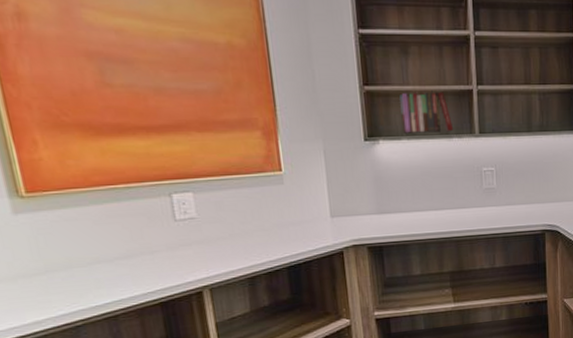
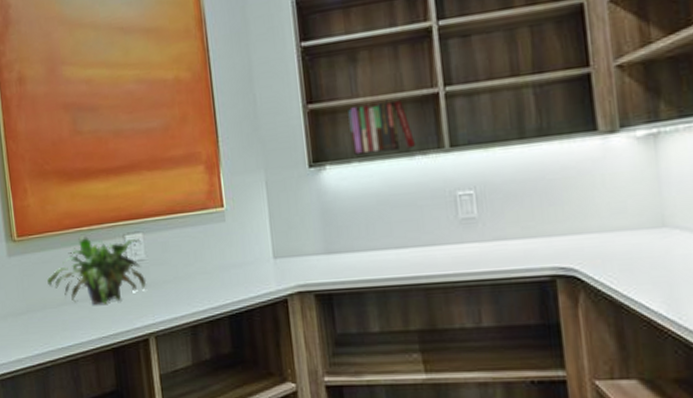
potted plant: none [72,193,199,262] -> present [47,235,147,305]

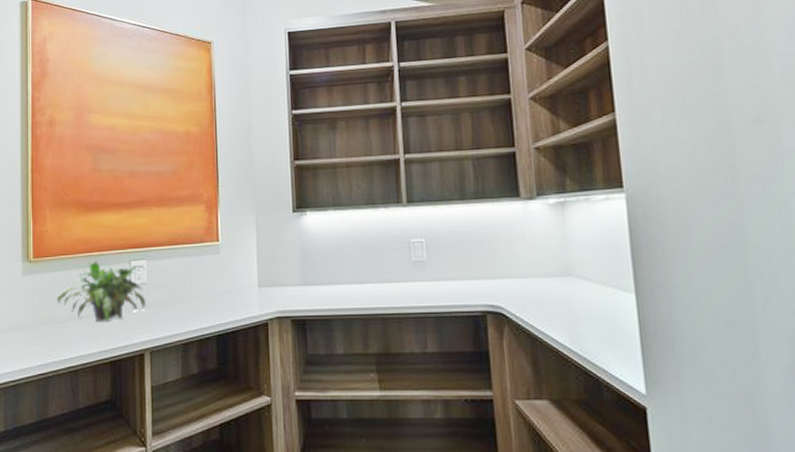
books: present [348,99,416,155] -> none [327,161,380,205]

